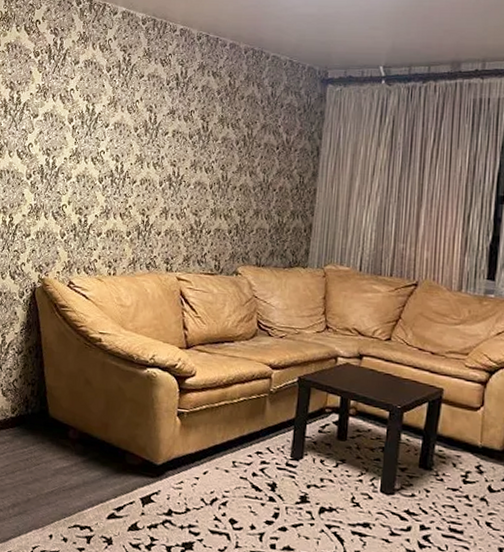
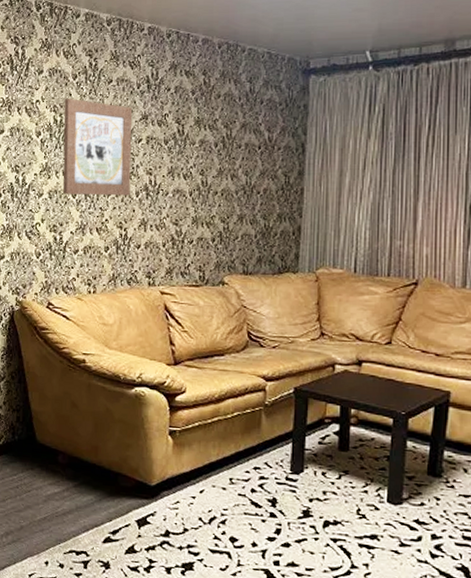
wall art: none [90,88,162,185] -> present [62,98,133,196]

